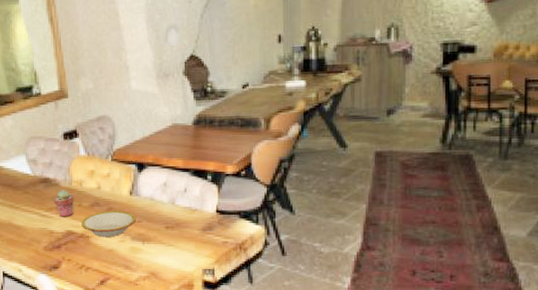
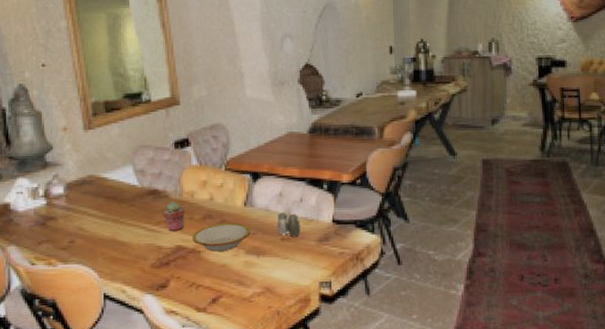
salt and pepper shaker: none [161,202,185,226] -> present [277,213,301,238]

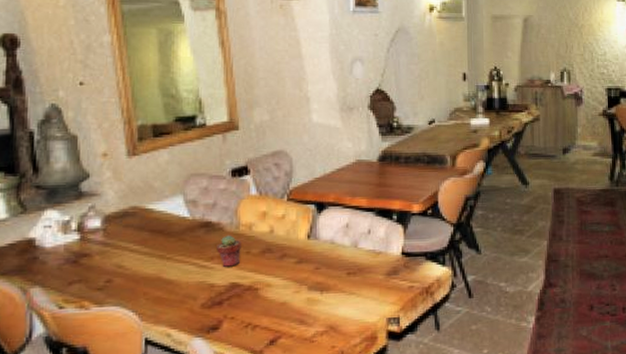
bowl: present [192,223,251,252] -> none [249,257,314,289]
salt and pepper shaker: present [277,213,301,238] -> none [342,245,368,272]

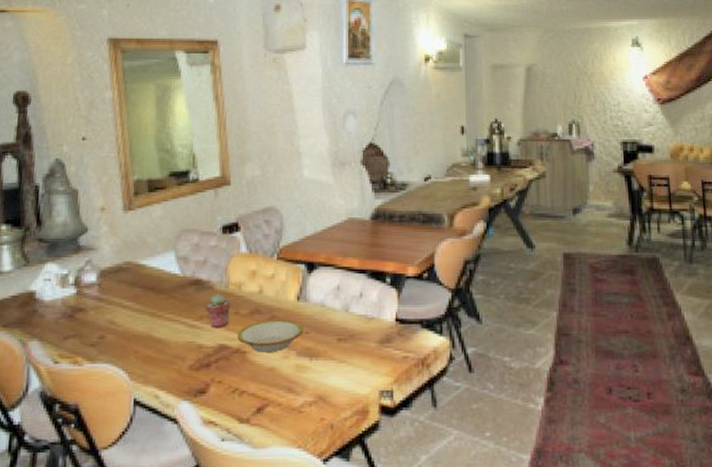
bowl: none [249,257,314,289] -> present [237,320,303,352]

